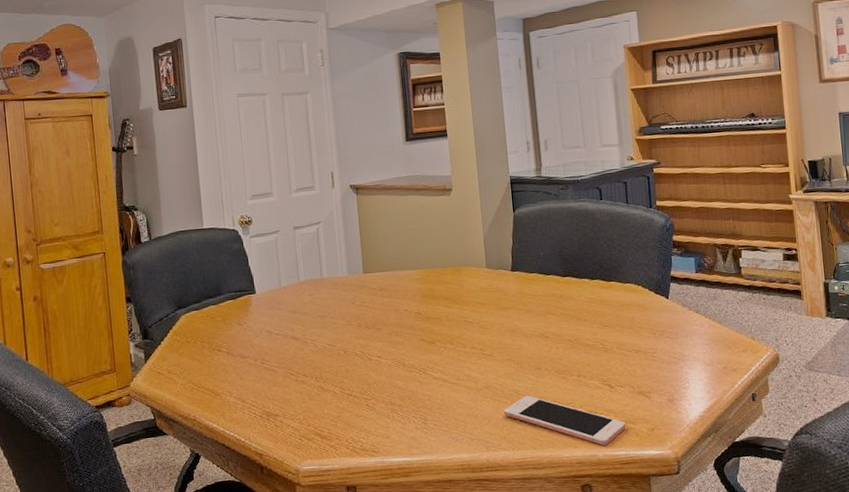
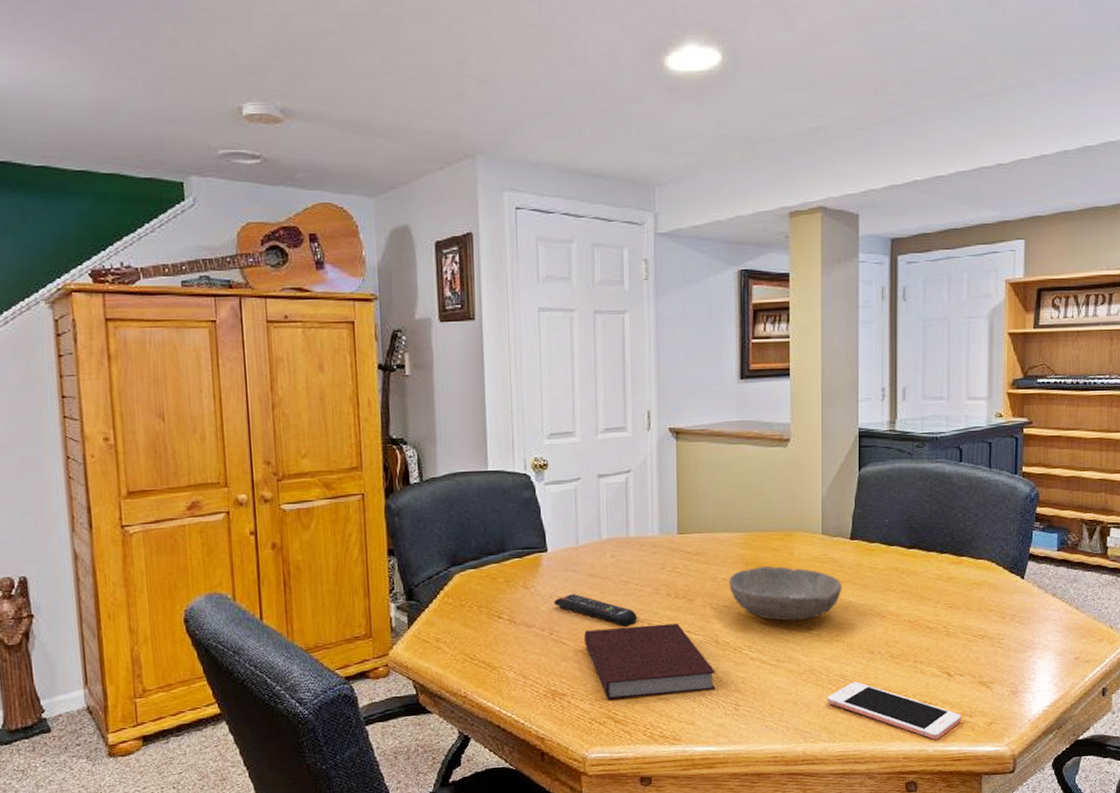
remote control: none [263,328,334,354] -> present [554,594,637,627]
notebook: none [291,350,406,419] -> present [584,623,716,701]
bowl: none [410,297,509,345] -> present [729,566,843,622]

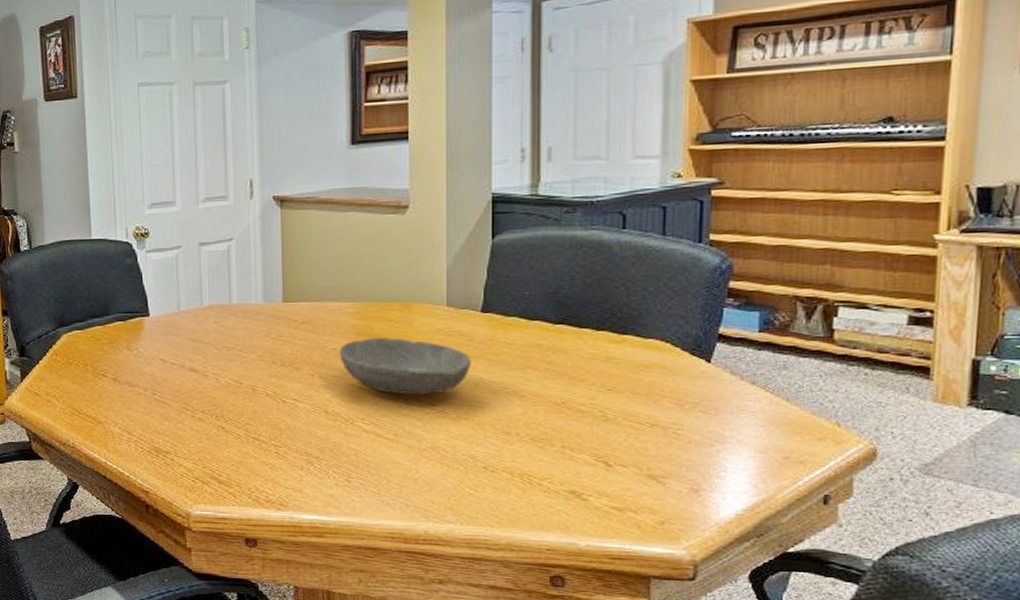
remote control: present [554,594,637,627] -> none [156,357,240,391]
notebook: present [584,623,716,701] -> none [187,391,325,462]
cell phone: present [827,681,961,740] -> none [453,463,623,534]

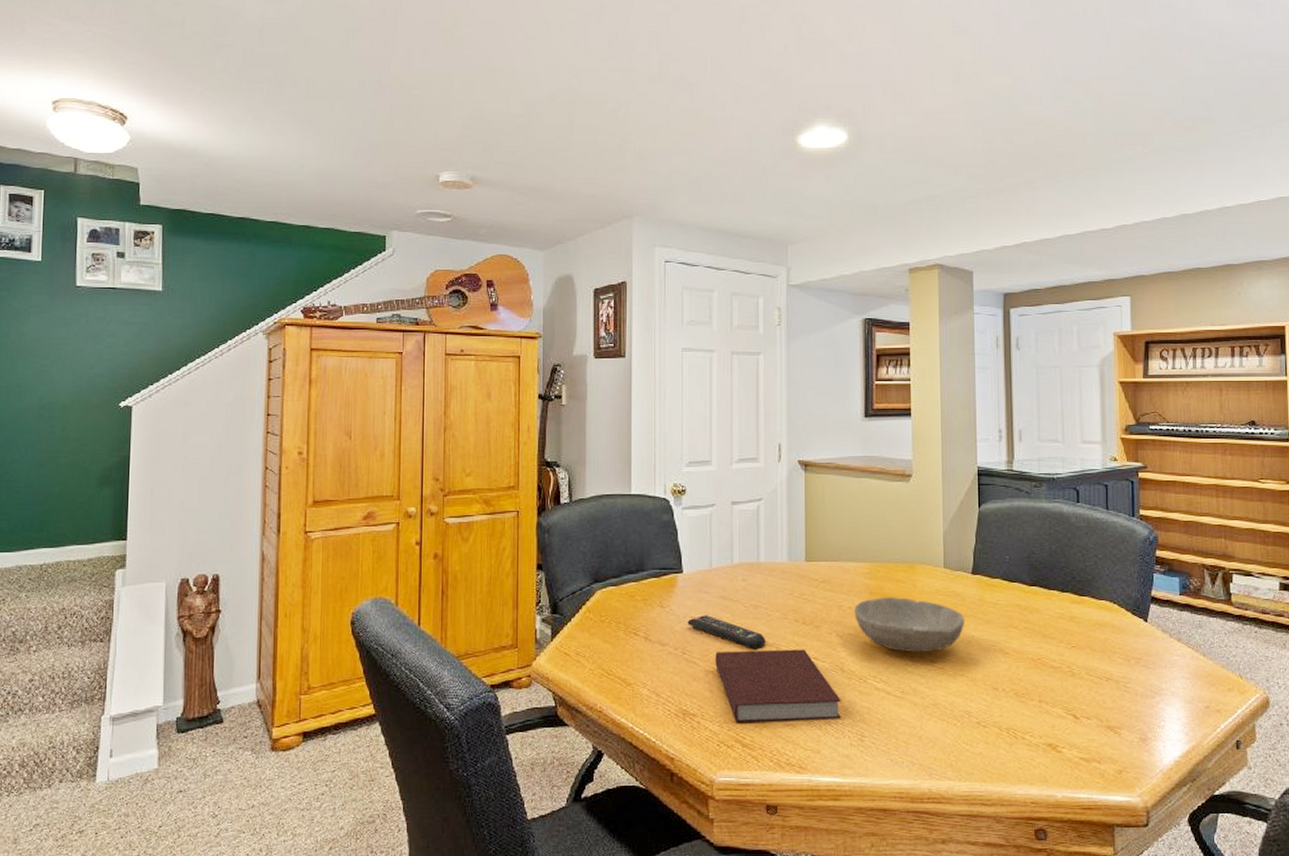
remote control: none [156,357,240,391] -> present [687,615,765,650]
notebook: none [187,391,325,462] -> present [715,649,841,723]

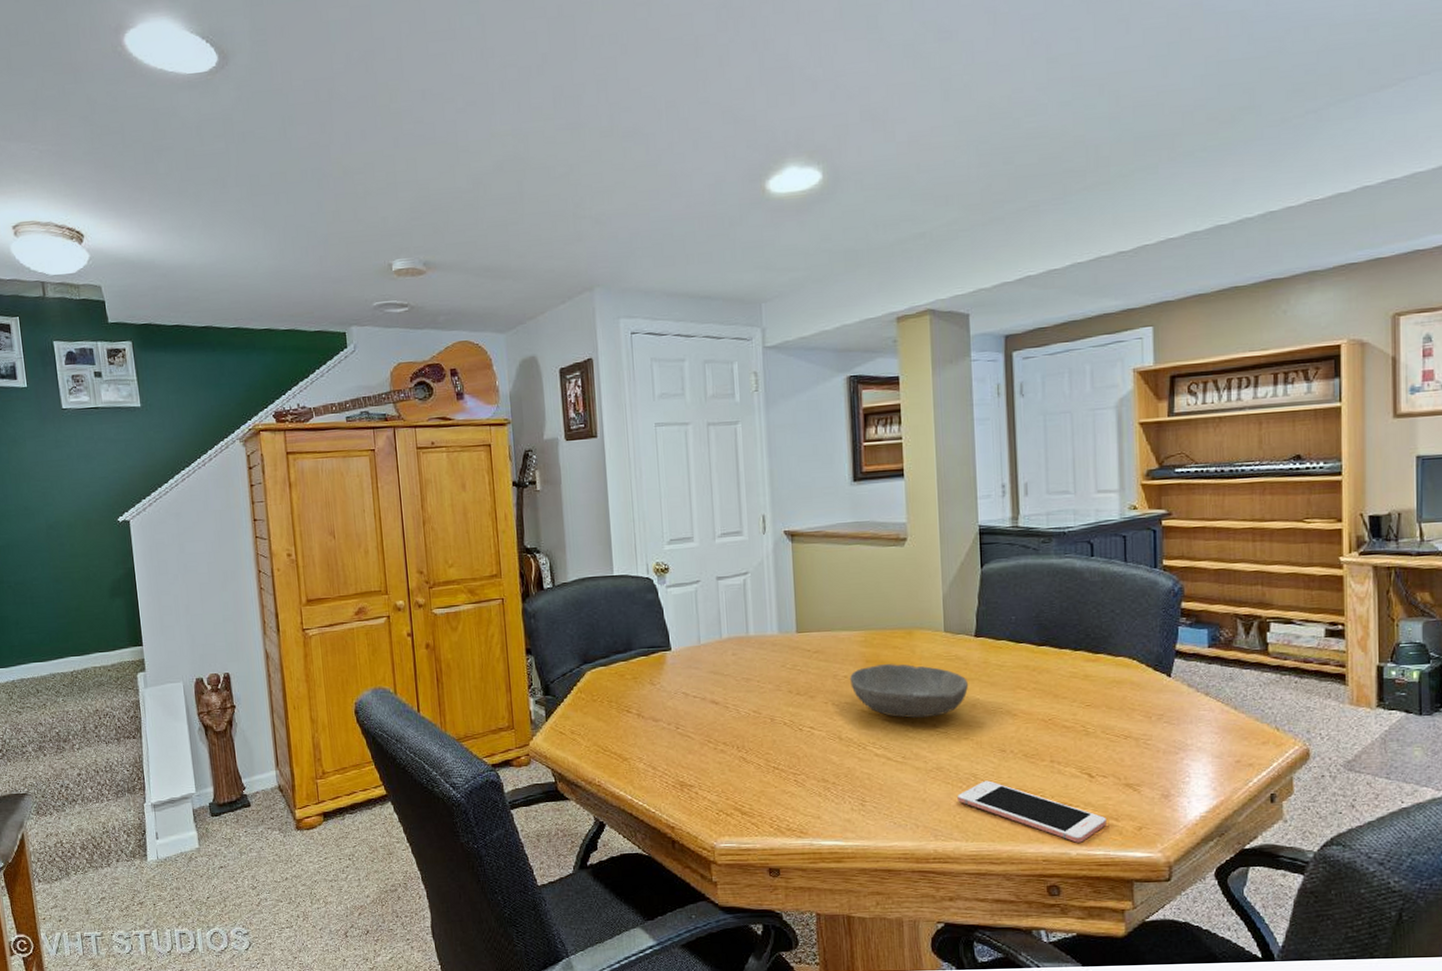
remote control: present [687,615,765,650] -> none [679,690,760,722]
notebook: present [715,649,841,723] -> none [709,719,841,793]
cell phone: none [952,718,1090,785] -> present [957,780,1107,843]

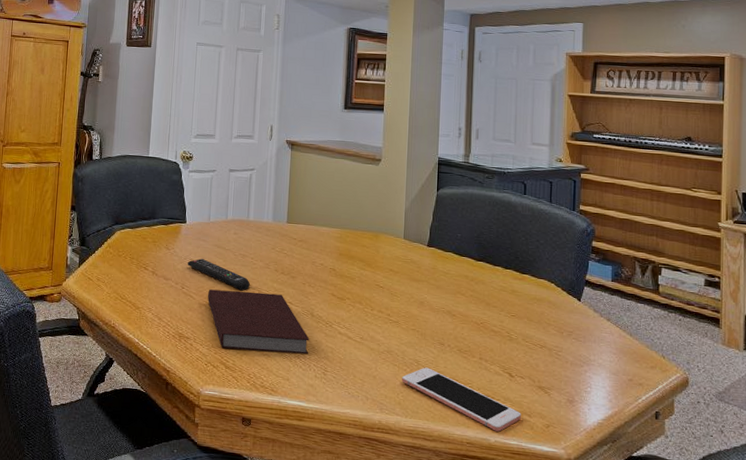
remote control: none [679,690,760,722] -> present [187,259,250,291]
notebook: none [709,719,841,793] -> present [208,289,310,355]
bowl: present [850,664,969,719] -> none [325,258,420,308]

